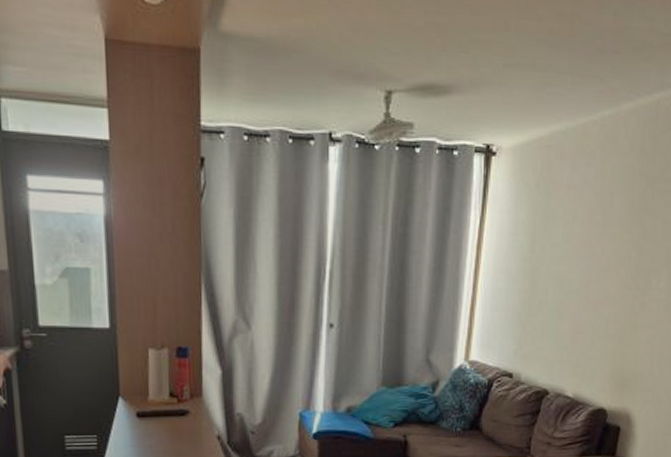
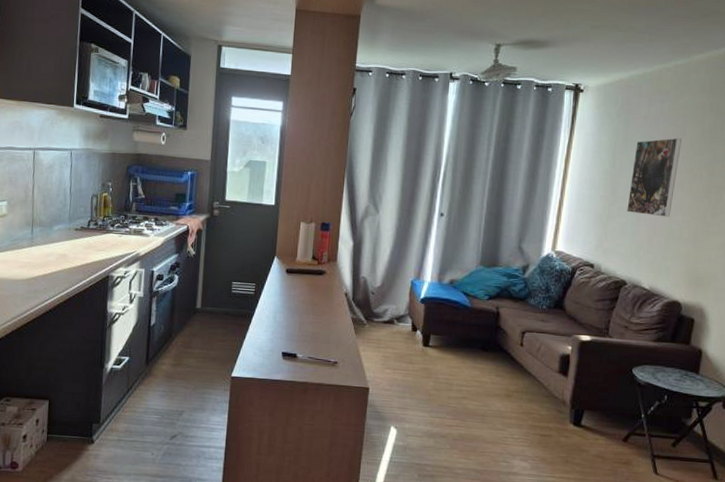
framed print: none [548,211,609,311] -> present [627,137,682,218]

